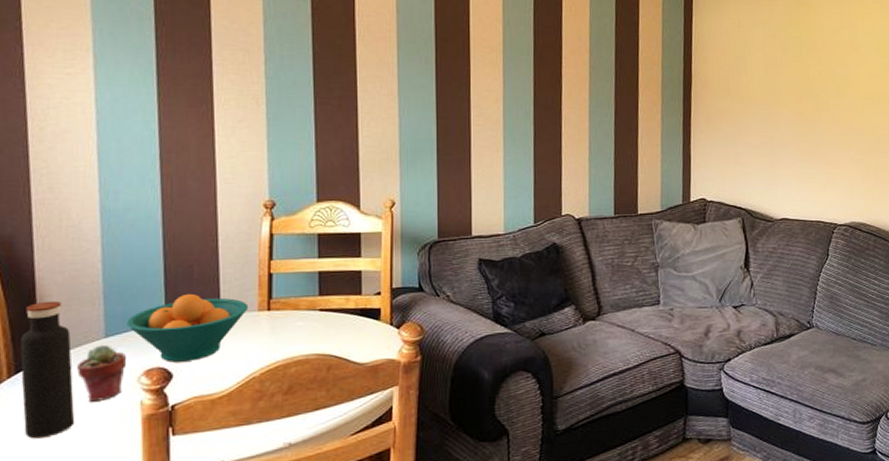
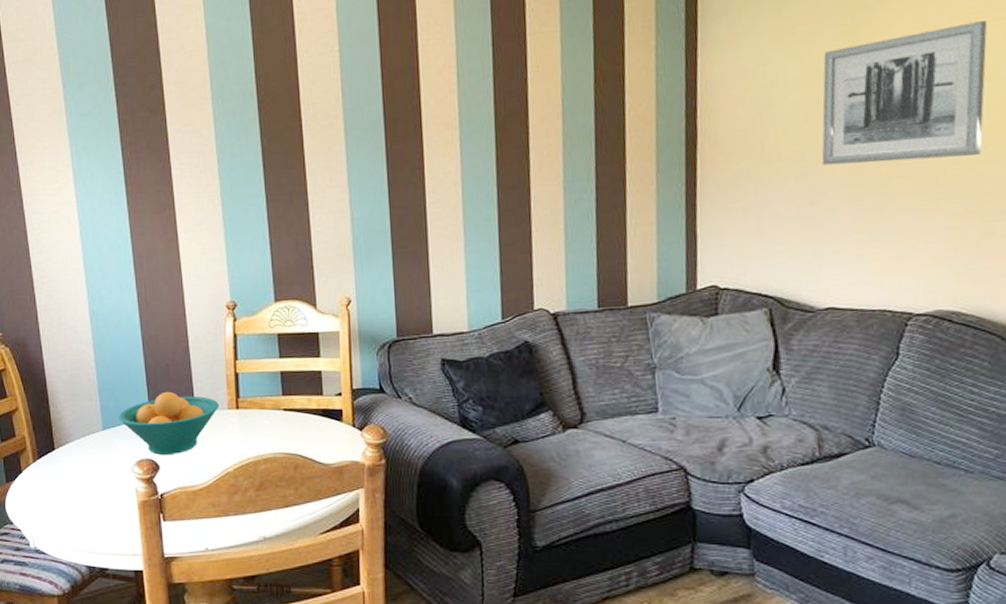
water bottle: present [19,300,75,439] -> none [39,396,86,515]
potted succulent: present [77,344,127,402] -> none [84,436,122,486]
wall art: none [777,14,879,109] -> present [821,21,988,165]

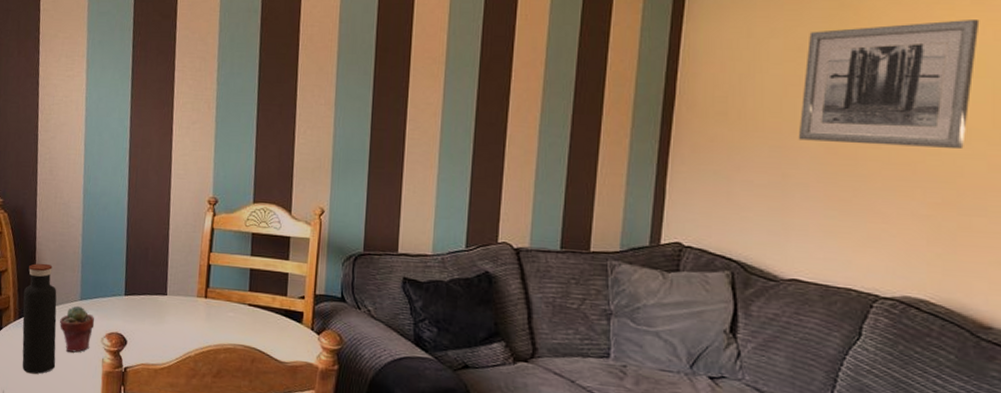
water bottle: none [39,396,86,515] -> present [22,263,57,374]
potted succulent: none [84,436,122,486] -> present [60,305,95,353]
fruit bowl: present [119,391,220,455] -> none [96,272,190,332]

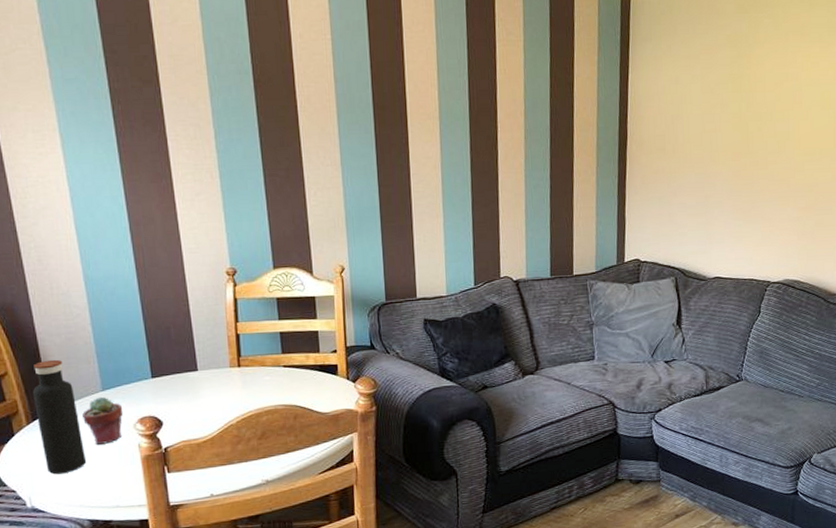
wall art: present [798,20,980,148] -> none [714,64,825,167]

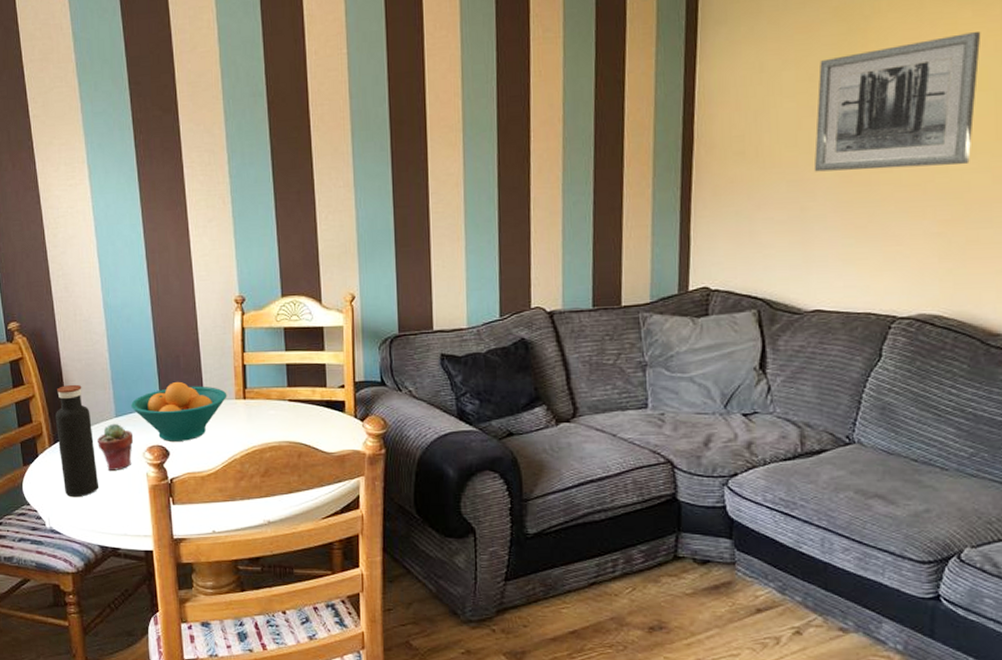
fruit bowl: none [119,352,222,412] -> present [131,381,227,441]
wall art: none [714,64,825,167] -> present [814,32,981,172]

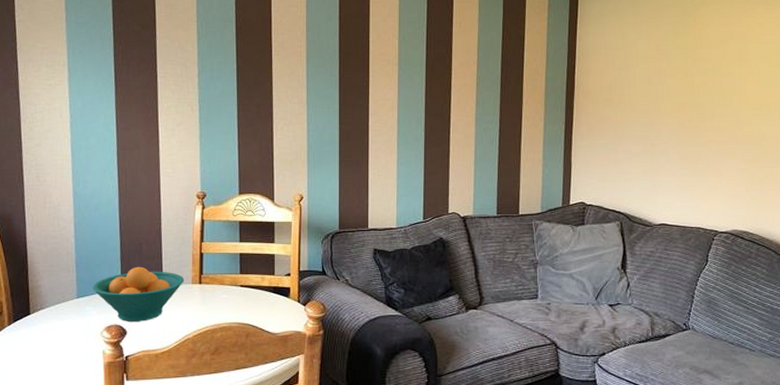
water bottle: present [55,384,99,498] -> none [16,266,56,374]
potted succulent: present [97,423,134,471] -> none [57,303,93,348]
wall art: present [814,32,981,172] -> none [660,24,771,119]

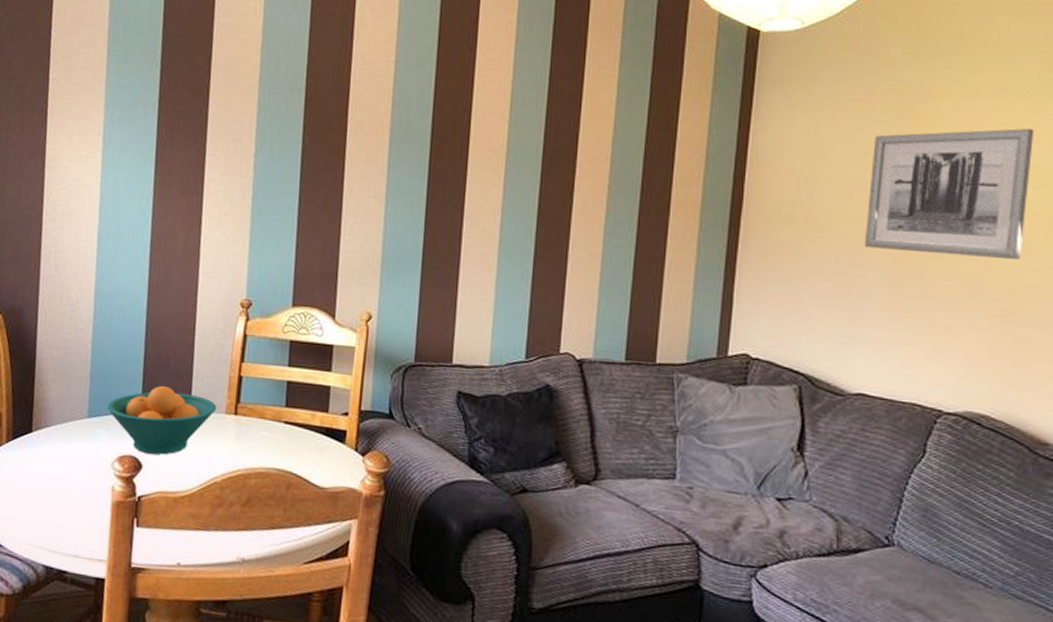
wall art: none [660,24,771,119] -> present [864,128,1035,259]

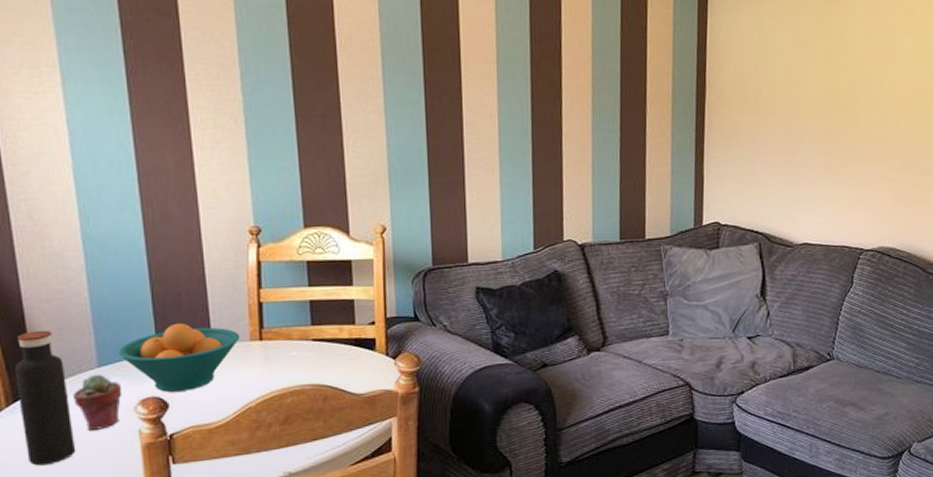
water bottle: none [14,374,60,506] -> present [14,330,76,466]
potted succulent: none [62,424,104,480] -> present [73,374,122,430]
wall art: present [864,128,1035,259] -> none [801,12,921,122]

